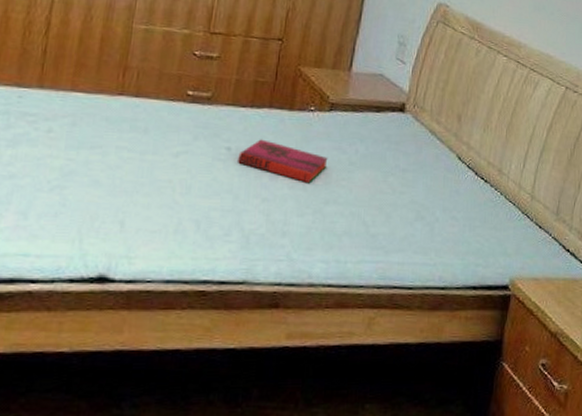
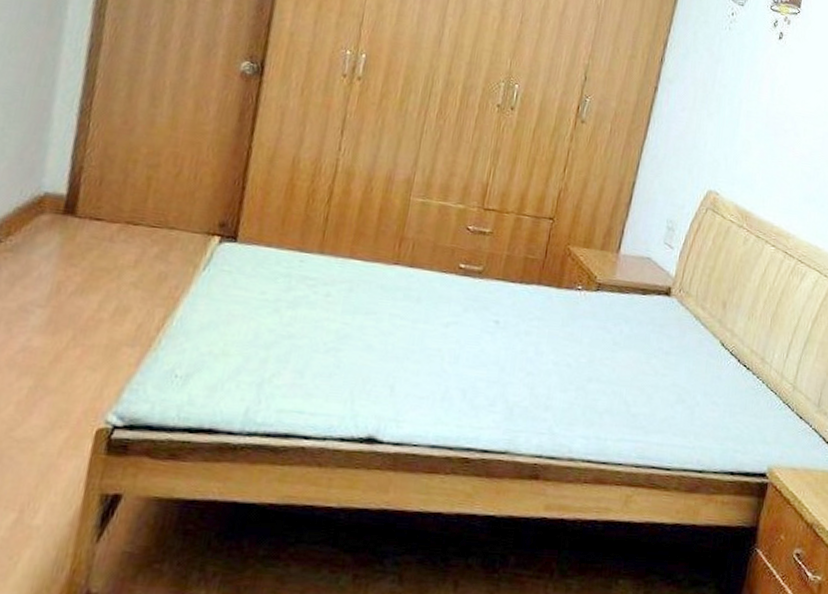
hardback book: present [238,139,328,184] -> none [505,314,593,361]

